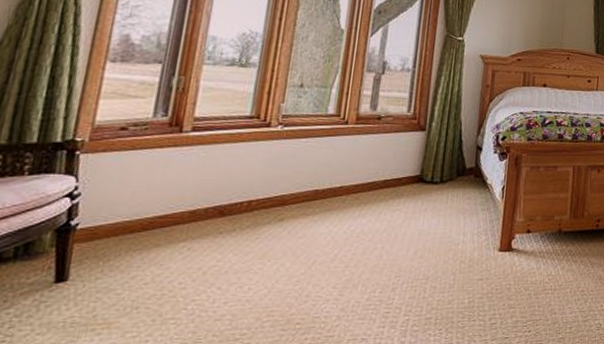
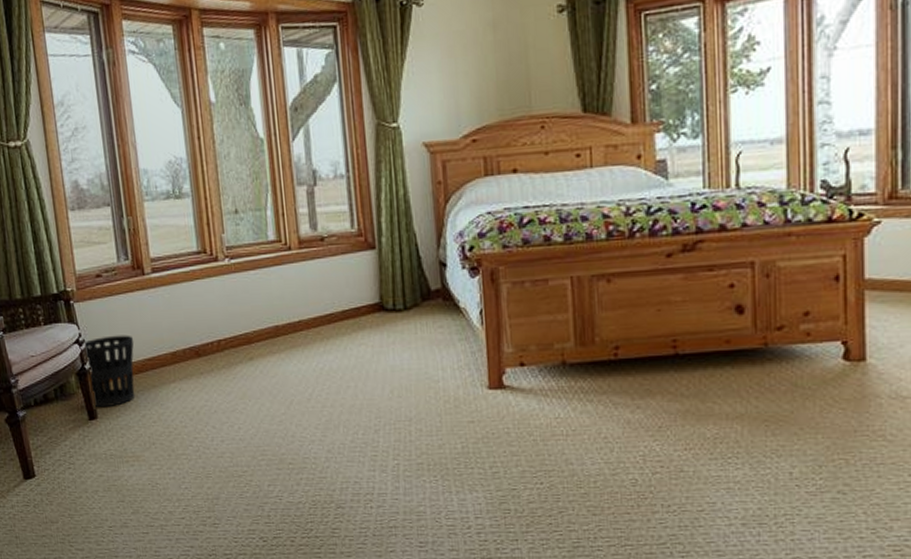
wastebasket: none [66,190,148,269] -> present [84,335,135,408]

